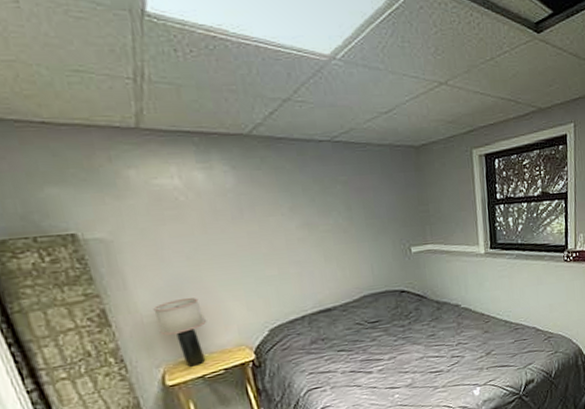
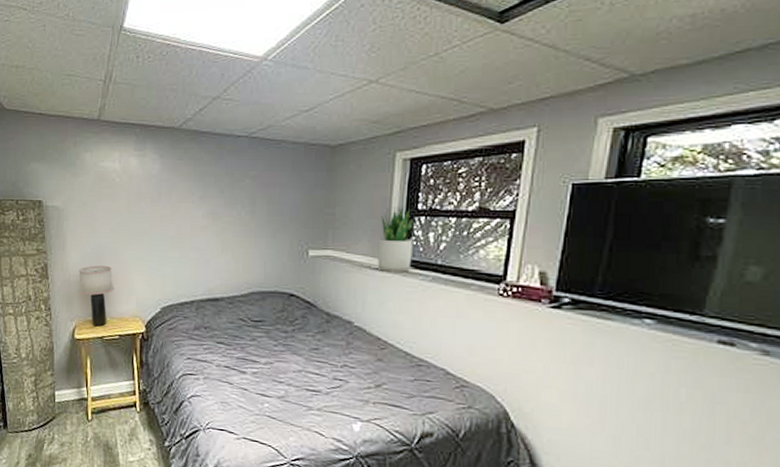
planter: none [469,199,499,257] -> present [377,208,414,273]

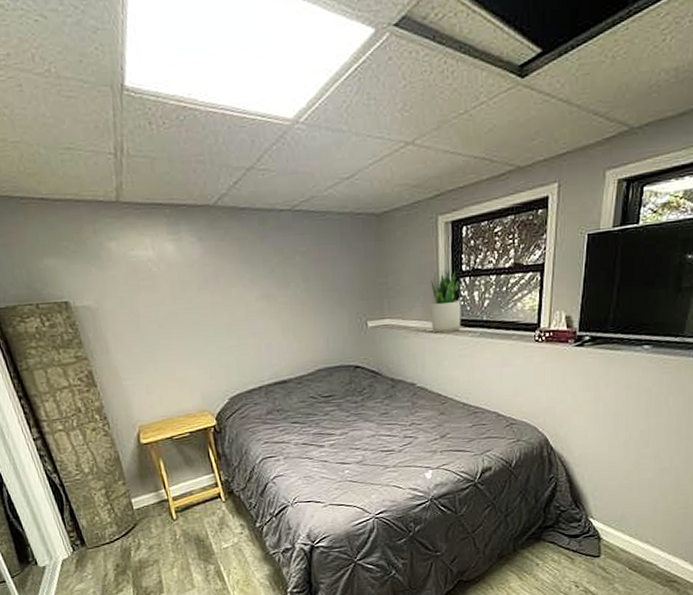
table lamp: present [79,266,115,327] -> none [130,364,175,428]

